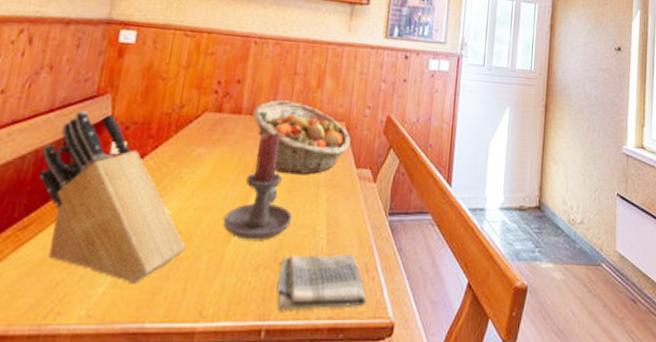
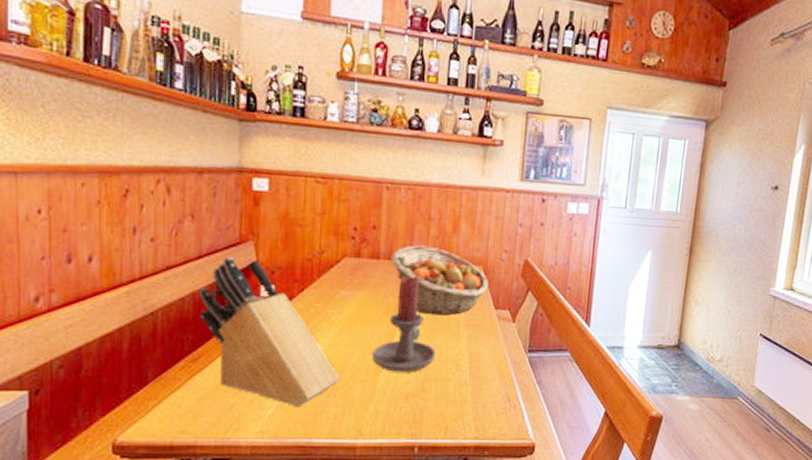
dish towel: present [276,254,368,310] -> none [426,385,510,431]

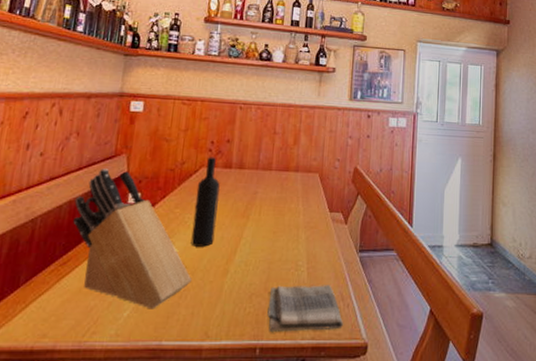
wine bottle: none [336,245,367,345] -> present [191,157,220,247]
candle holder: present [372,276,436,373] -> none [221,183,278,273]
fruit basket: present [391,245,489,316] -> none [241,156,324,219]
dish towel: none [426,385,510,431] -> present [267,285,344,332]

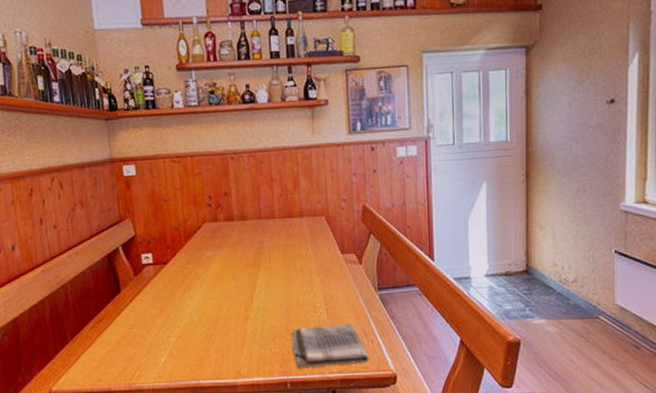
knife block: present [73,169,192,310] -> none [95,234,216,355]
wine bottle: present [191,157,220,247] -> none [203,211,230,298]

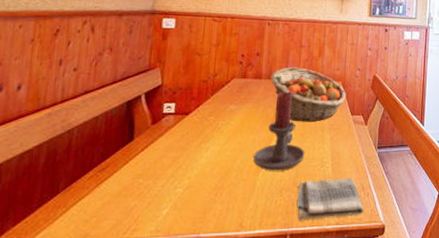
candle holder: none [239,232,294,318] -> present [253,91,305,171]
fruit basket: none [243,204,333,265] -> present [270,67,346,122]

